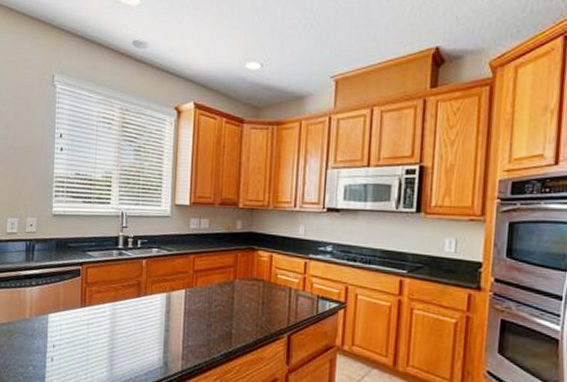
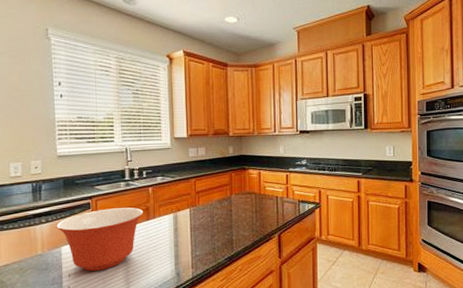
mixing bowl: none [46,278,135,346] -> present [56,207,143,271]

